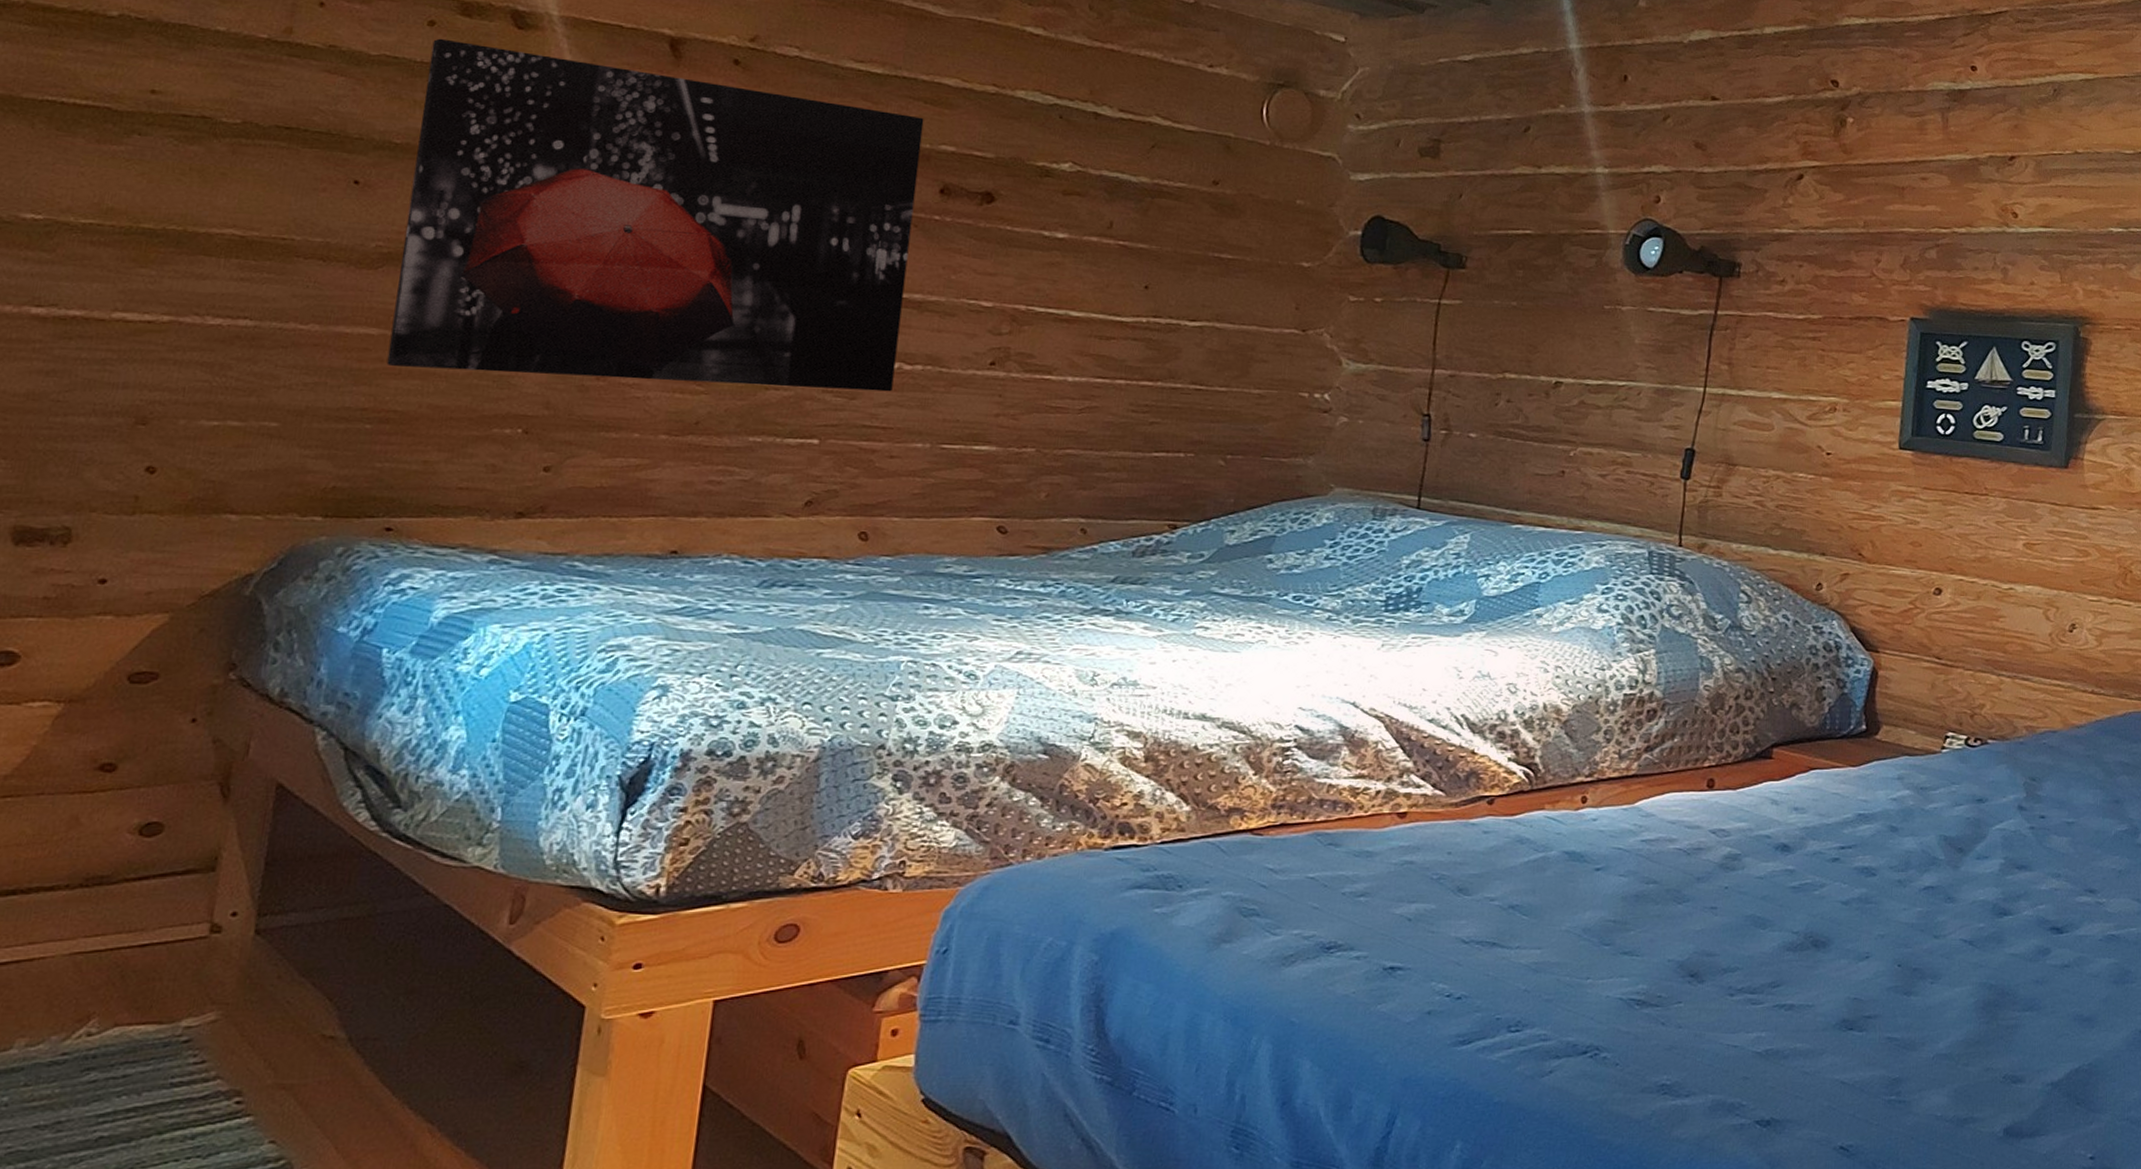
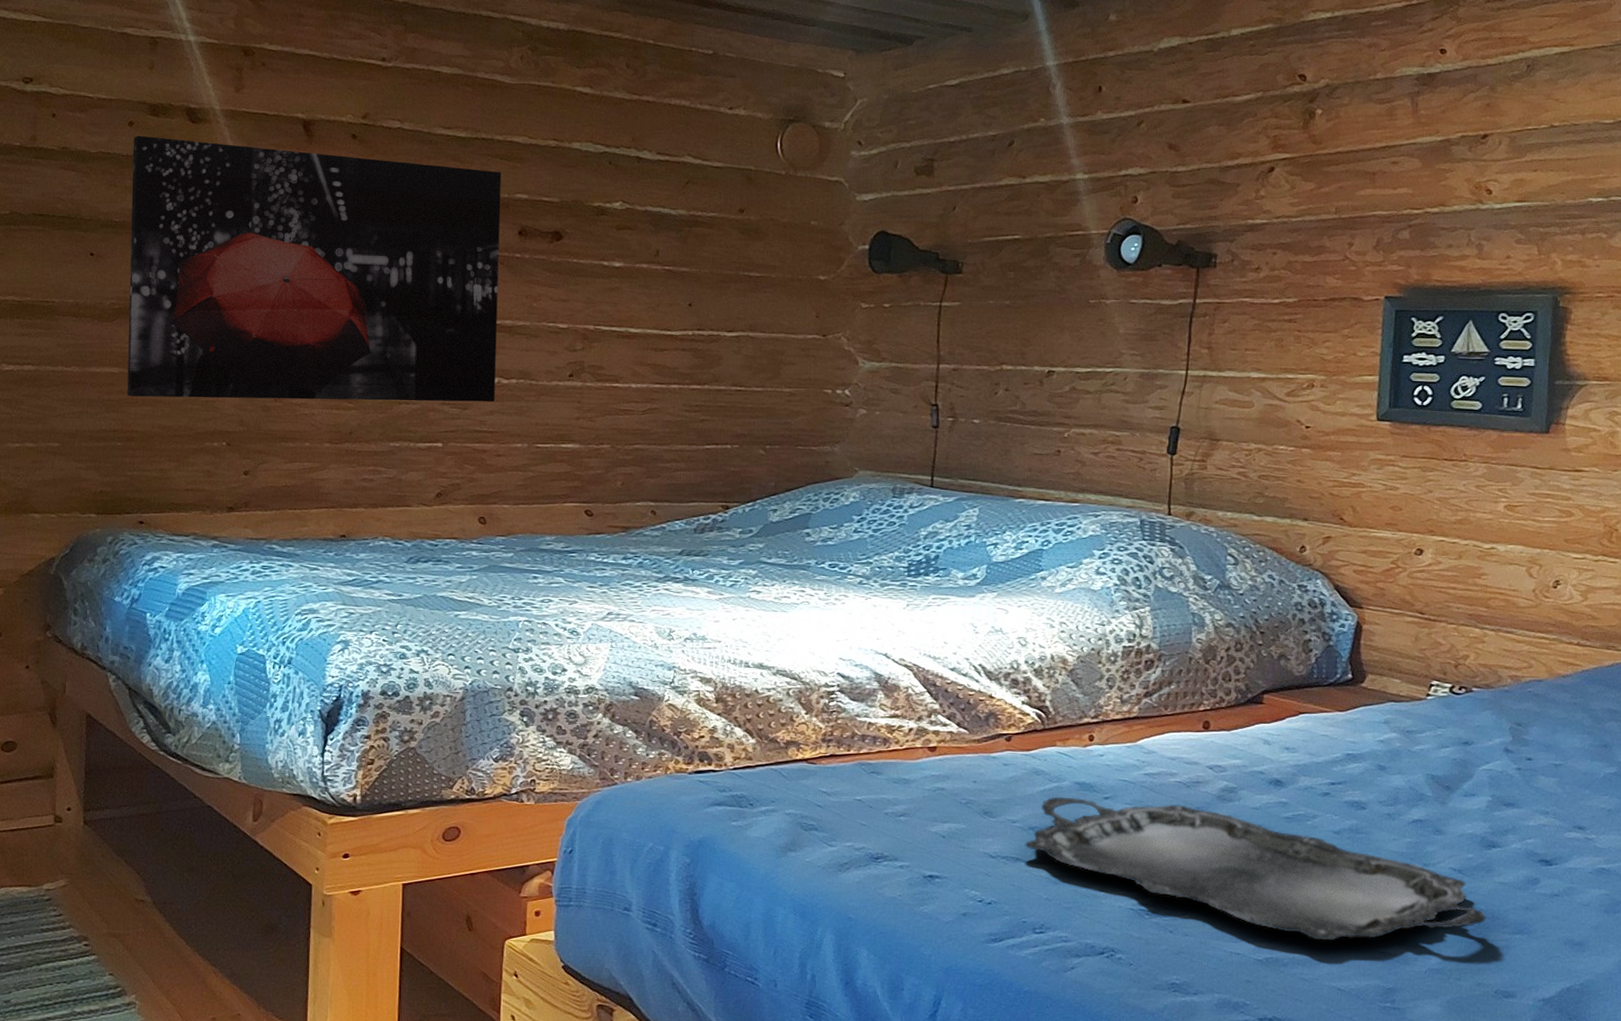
serving tray: none [1503,869,1997,1027] -> present [1025,796,1487,941]

